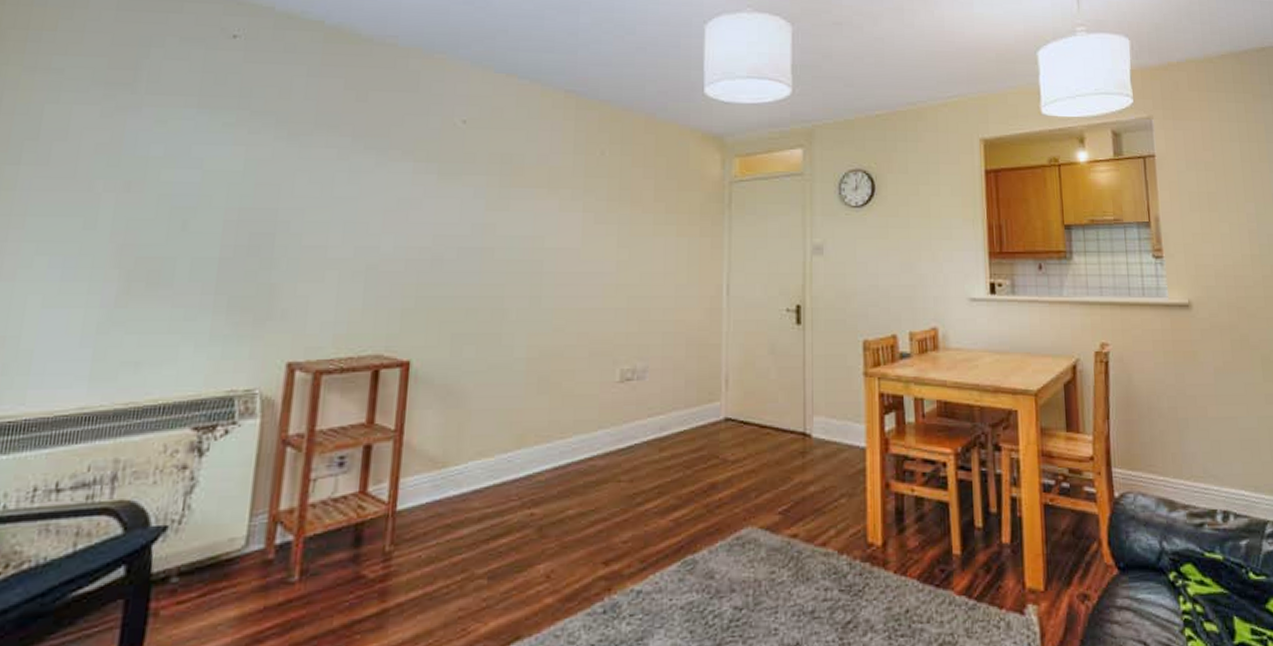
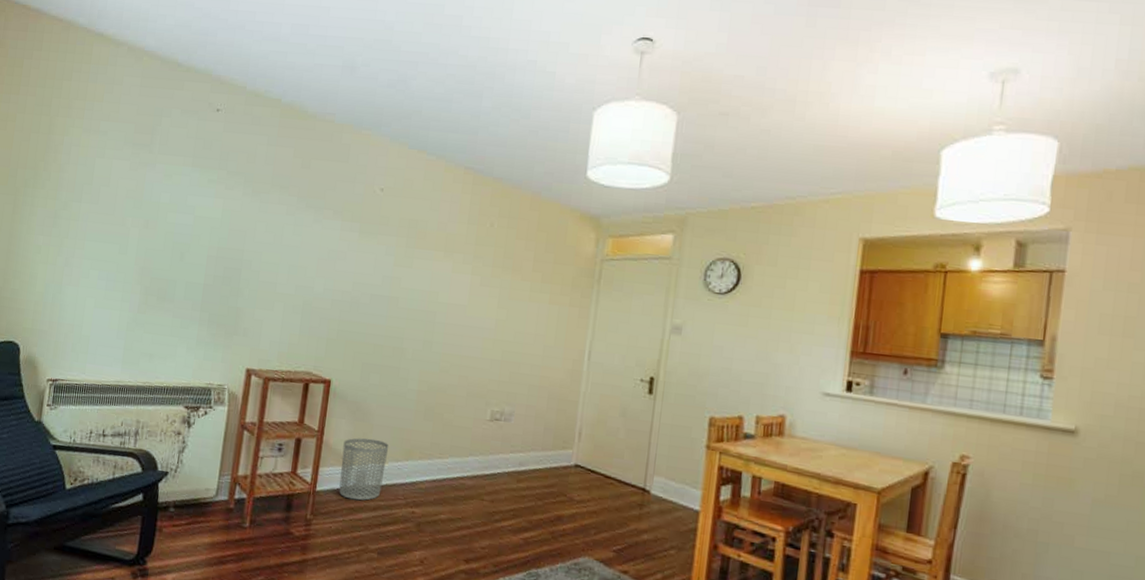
waste bin: none [429,428,493,514] -> present [339,438,388,501]

